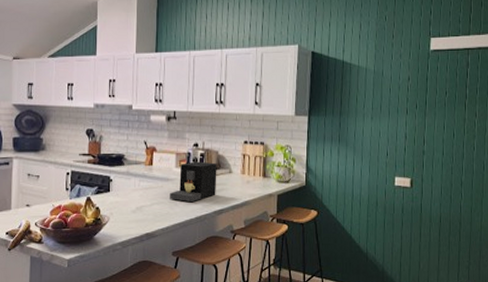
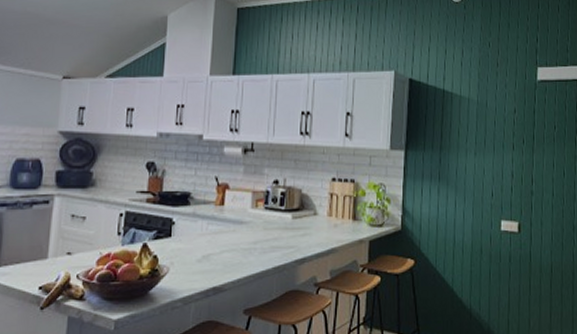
coffee maker: present [170,161,217,202] -> none [243,201,300,249]

